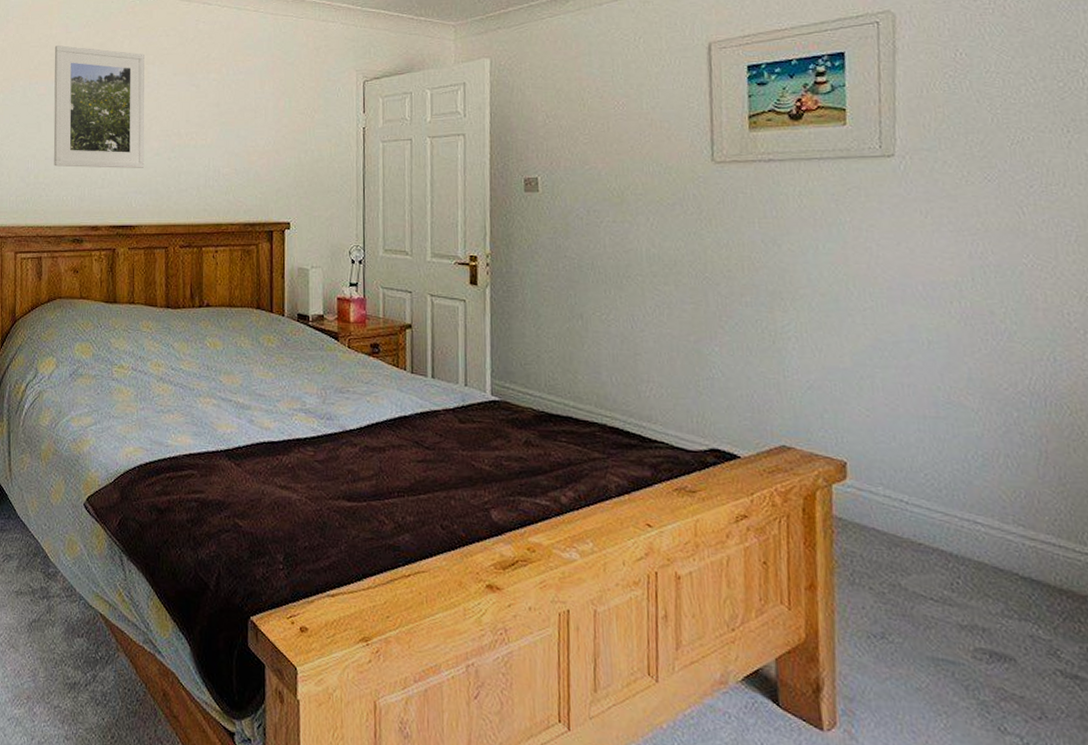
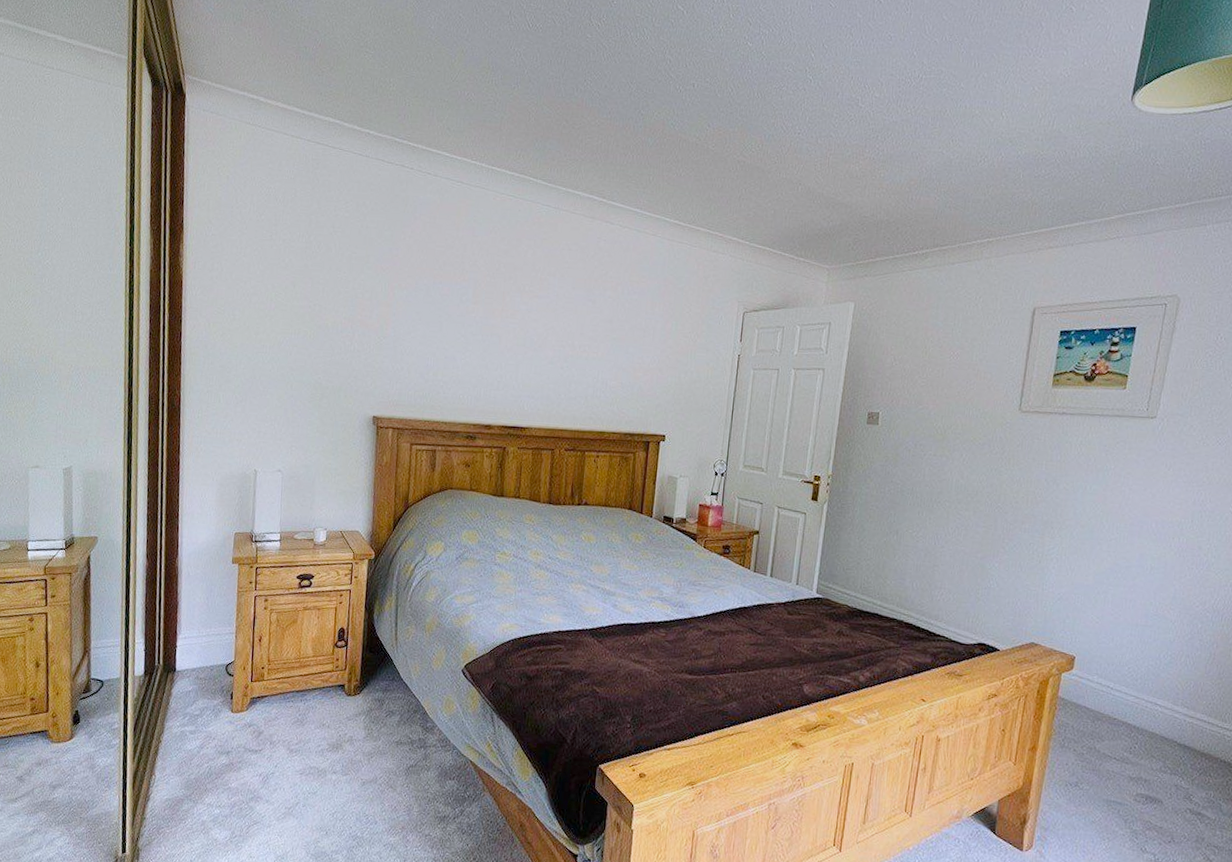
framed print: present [53,45,145,168] -> none [453,248,546,375]

